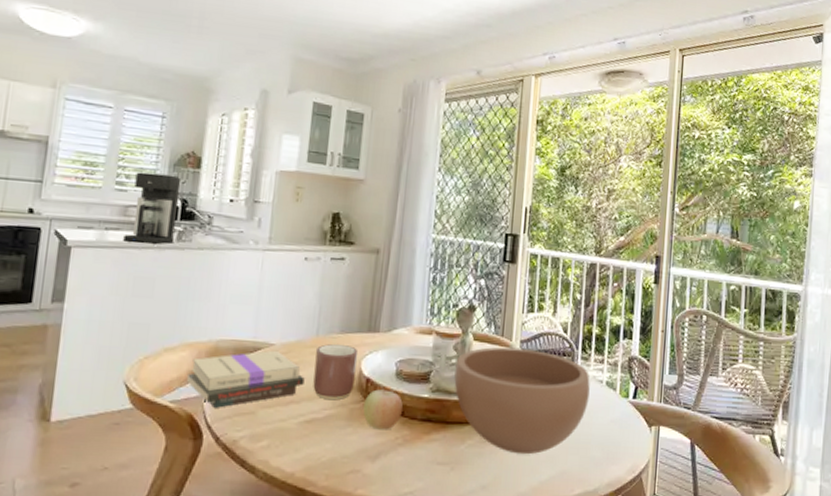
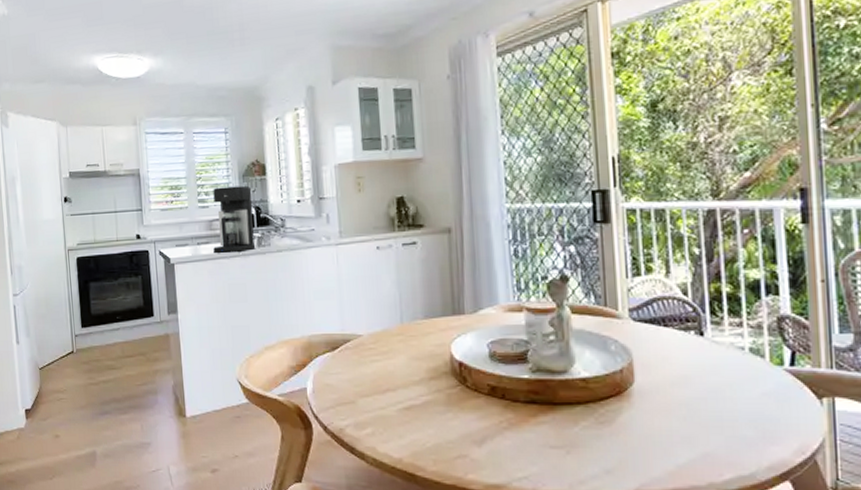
books: present [186,350,305,408] -> none [288,340,397,399]
mug: present [313,343,359,400] -> none [403,329,448,386]
fruit: present [363,385,403,430] -> none [460,368,502,414]
bowl: present [454,347,590,455] -> none [554,317,728,436]

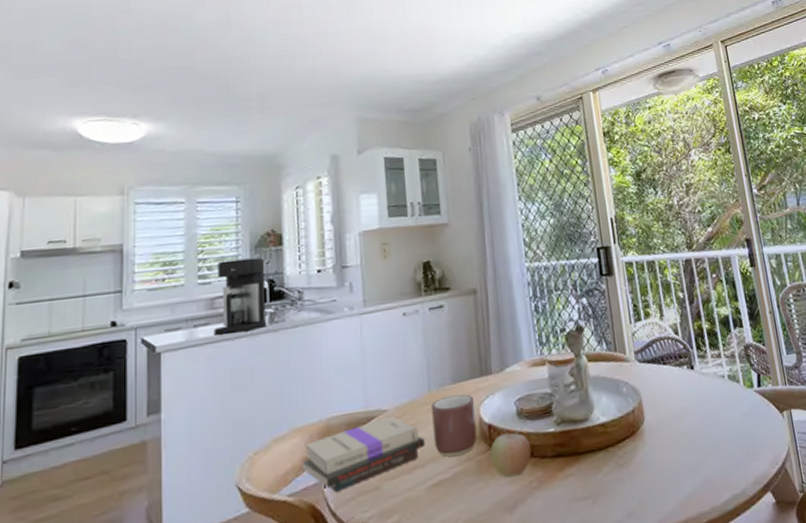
books: none [288,340,397,399] -> present [301,415,425,492]
mug: none [403,329,448,386] -> present [431,394,477,457]
fruit: none [460,368,502,414] -> present [490,428,531,478]

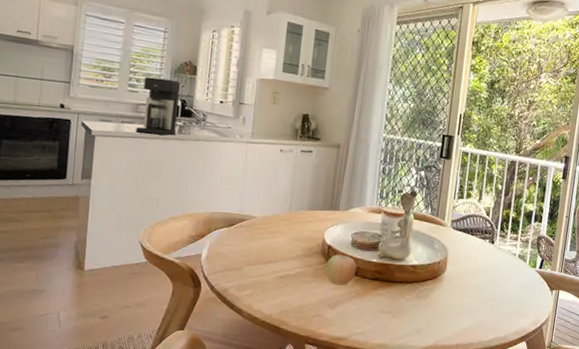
books: present [301,415,425,492] -> none [187,221,280,264]
mug: present [431,394,477,457] -> none [286,218,322,262]

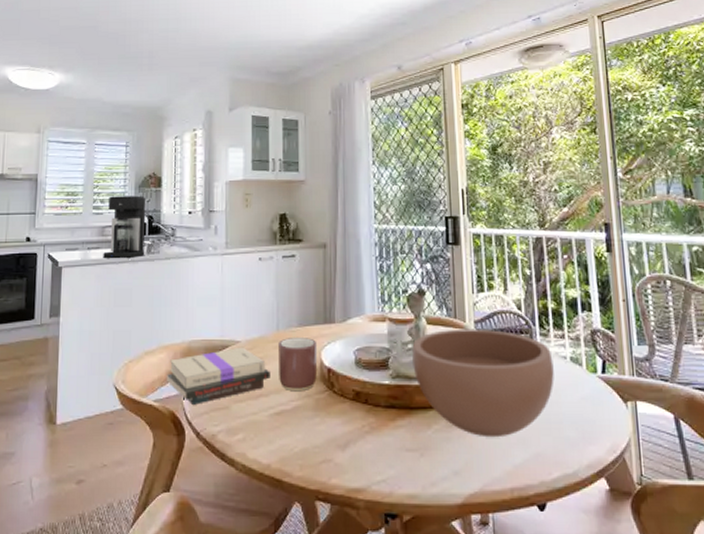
books: none [187,221,280,264] -> present [166,347,270,405]
mug: none [286,218,322,262] -> present [279,336,318,392]
fruit: present [325,251,357,286] -> none [328,374,365,419]
bowl: none [397,225,506,308] -> present [412,328,554,438]

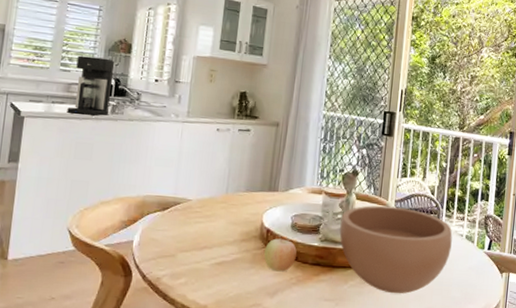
books: present [166,347,270,405] -> none [118,204,216,251]
mug: present [279,336,318,392] -> none [223,200,261,247]
fruit: none [328,374,365,419] -> present [264,235,297,272]

